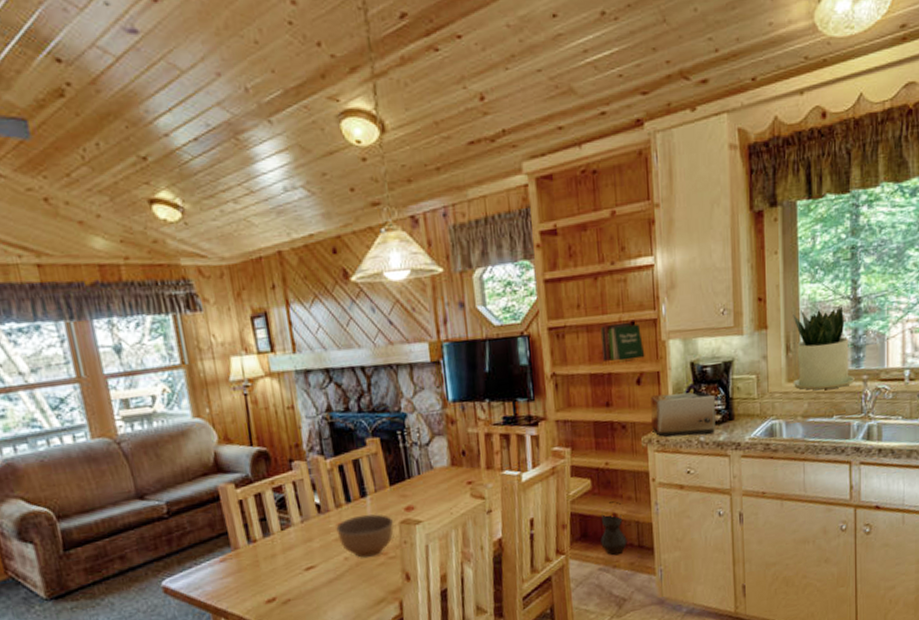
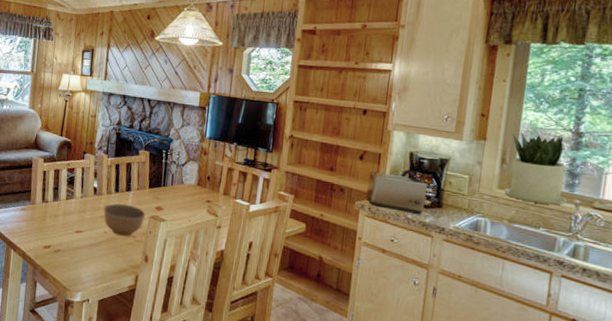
vase: present [599,501,627,556] -> none [303,246,329,292]
books: present [600,321,645,362] -> none [334,108,371,140]

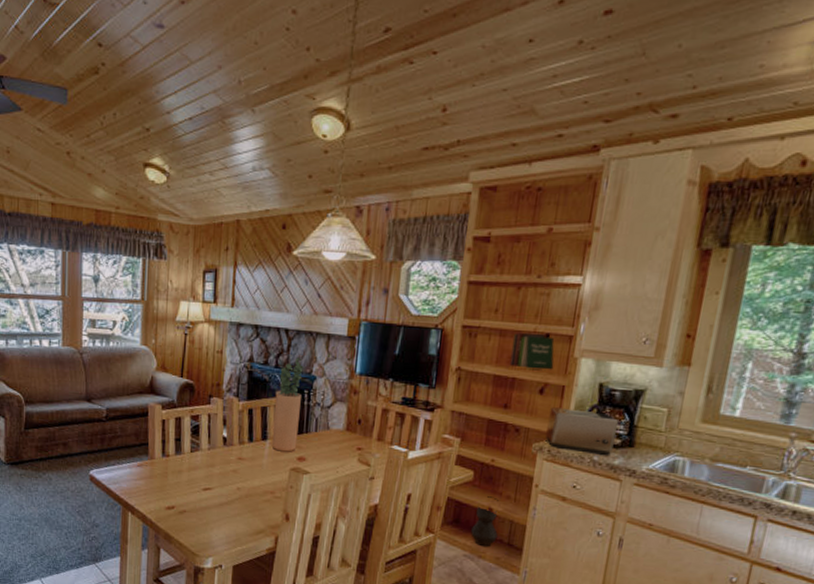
bowl: present [103,203,146,236] -> none [235,455,286,492]
vase: none [134,120,163,203] -> present [271,354,304,452]
vase: none [303,246,329,292] -> present [470,496,500,547]
books: none [334,108,371,140] -> present [509,332,554,370]
planter: present [503,132,567,205] -> none [707,355,784,440]

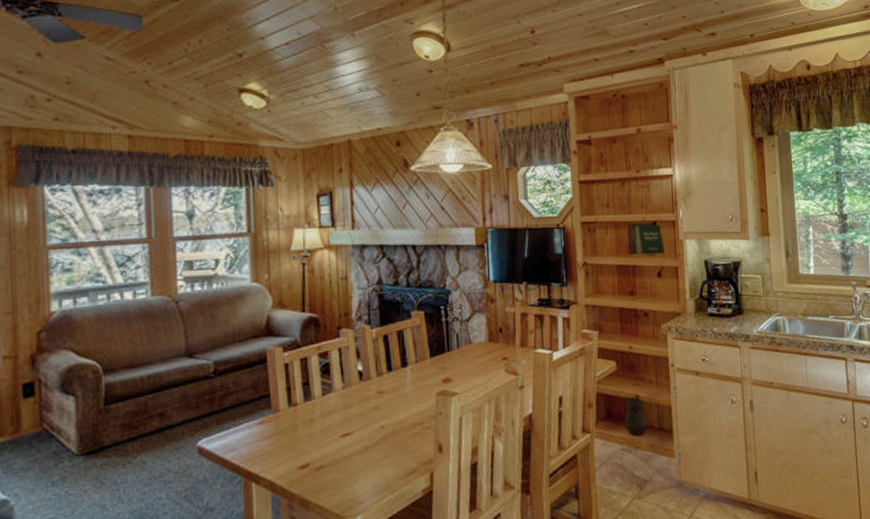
vase: present [271,354,304,452] -> none [410,269,440,376]
toaster: present [545,407,618,455] -> none [670,286,727,326]

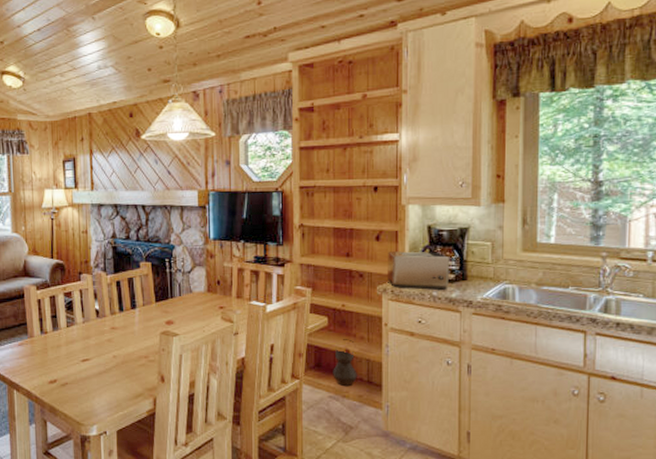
books: present [626,221,665,256] -> none [346,186,385,219]
toaster: none [670,286,727,326] -> present [388,251,449,290]

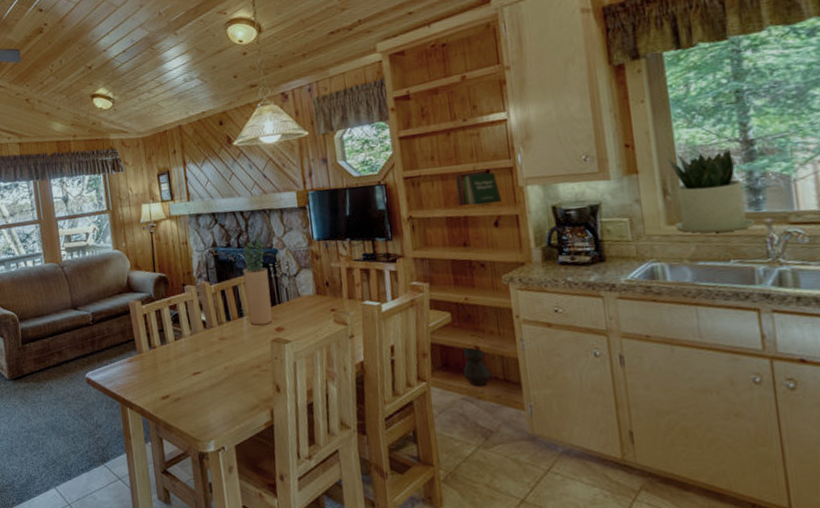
vase: none [139,226,164,318] -> present [243,231,273,326]
books: none [346,186,385,219] -> present [454,170,502,206]
toaster: present [388,251,449,290] -> none [510,233,585,276]
planter: none [528,187,593,262] -> present [668,149,755,233]

